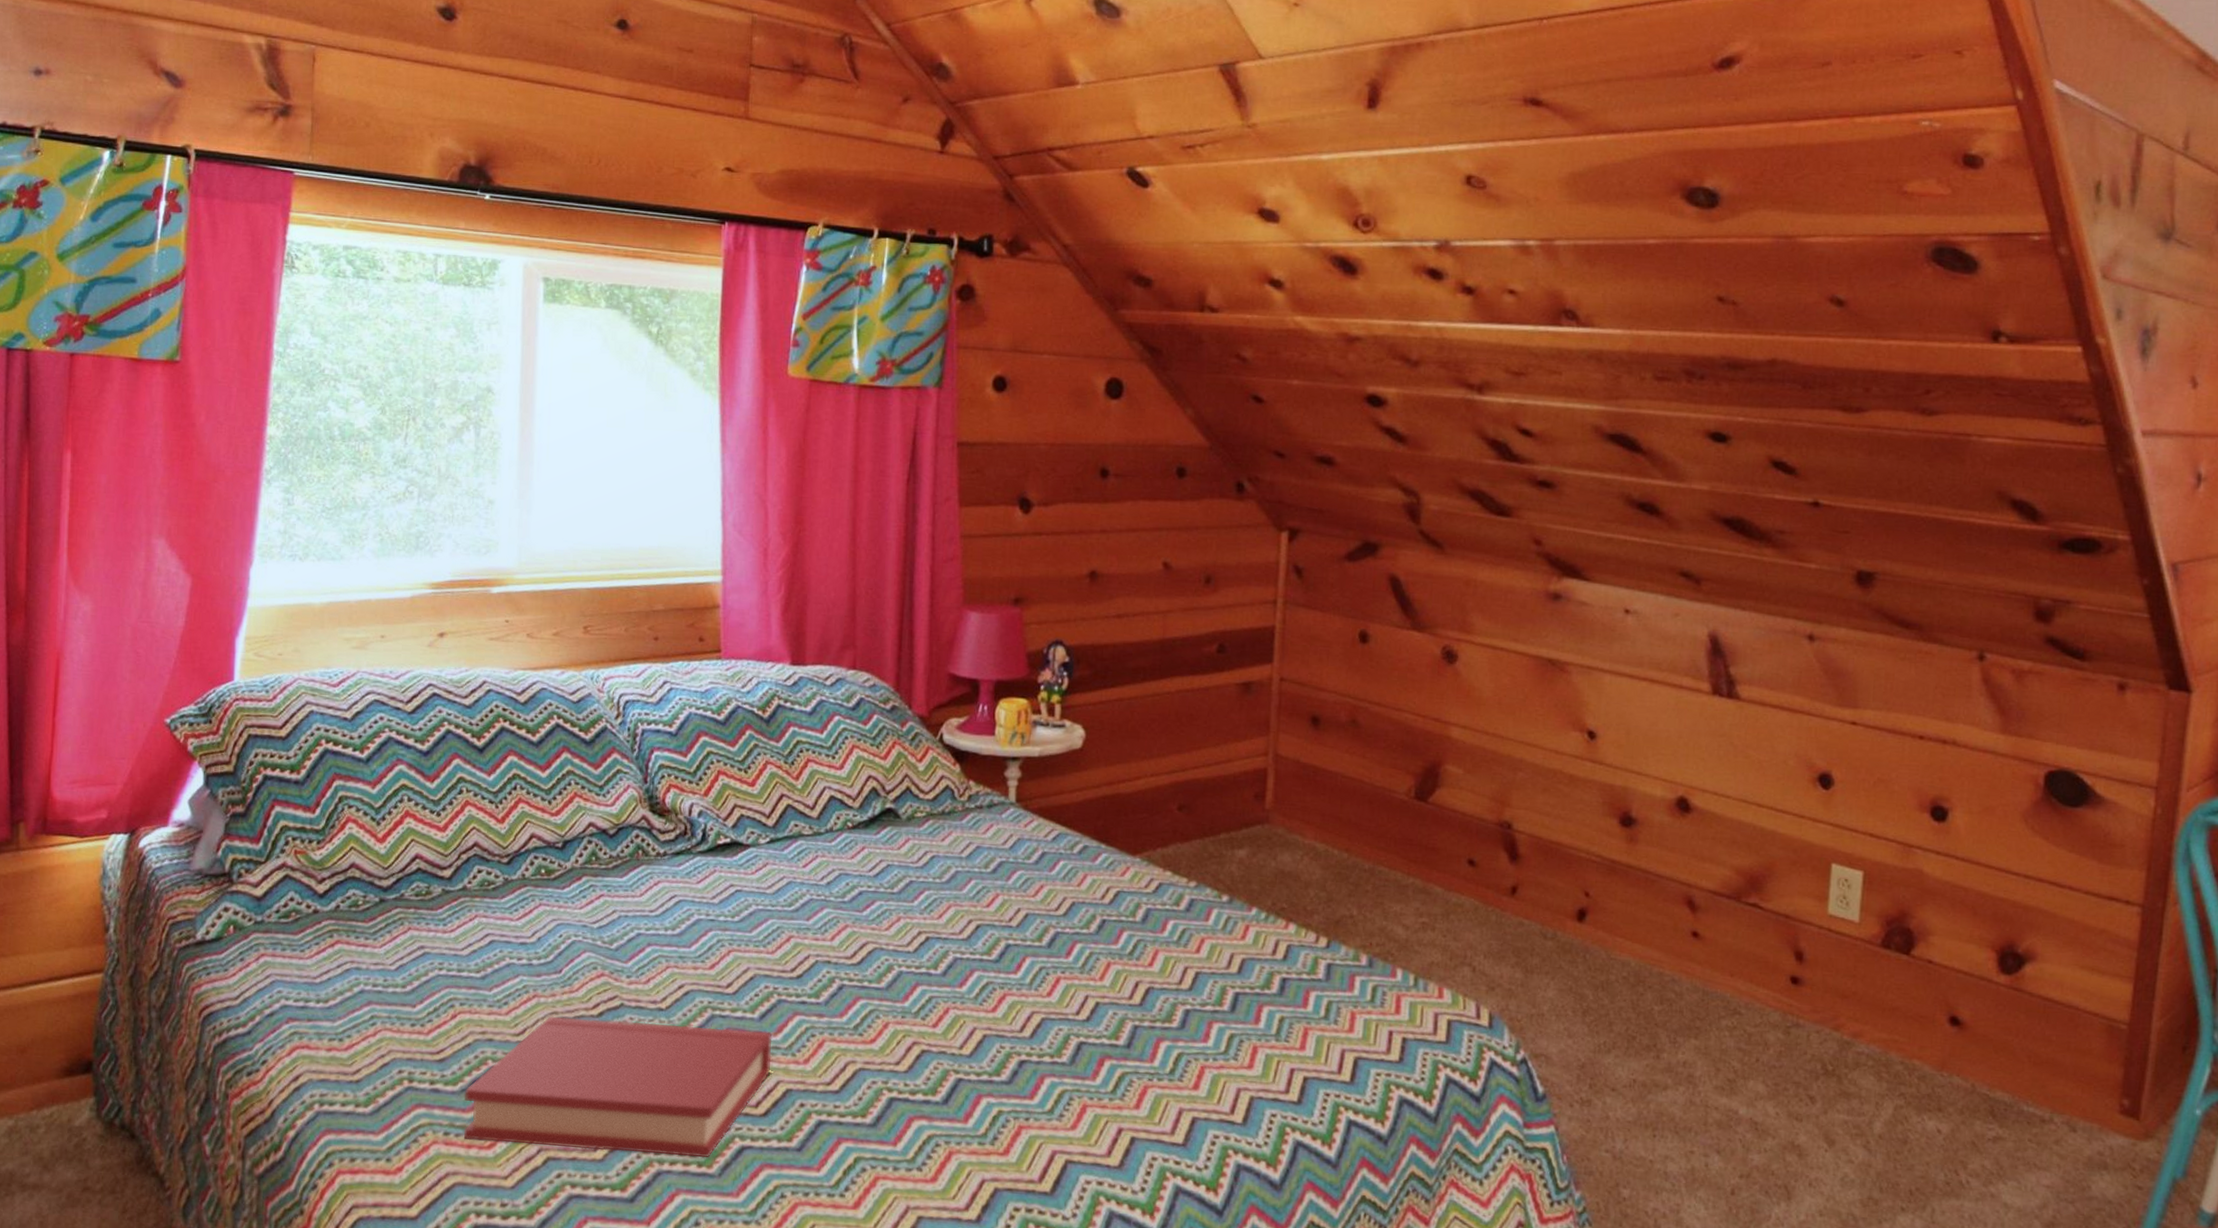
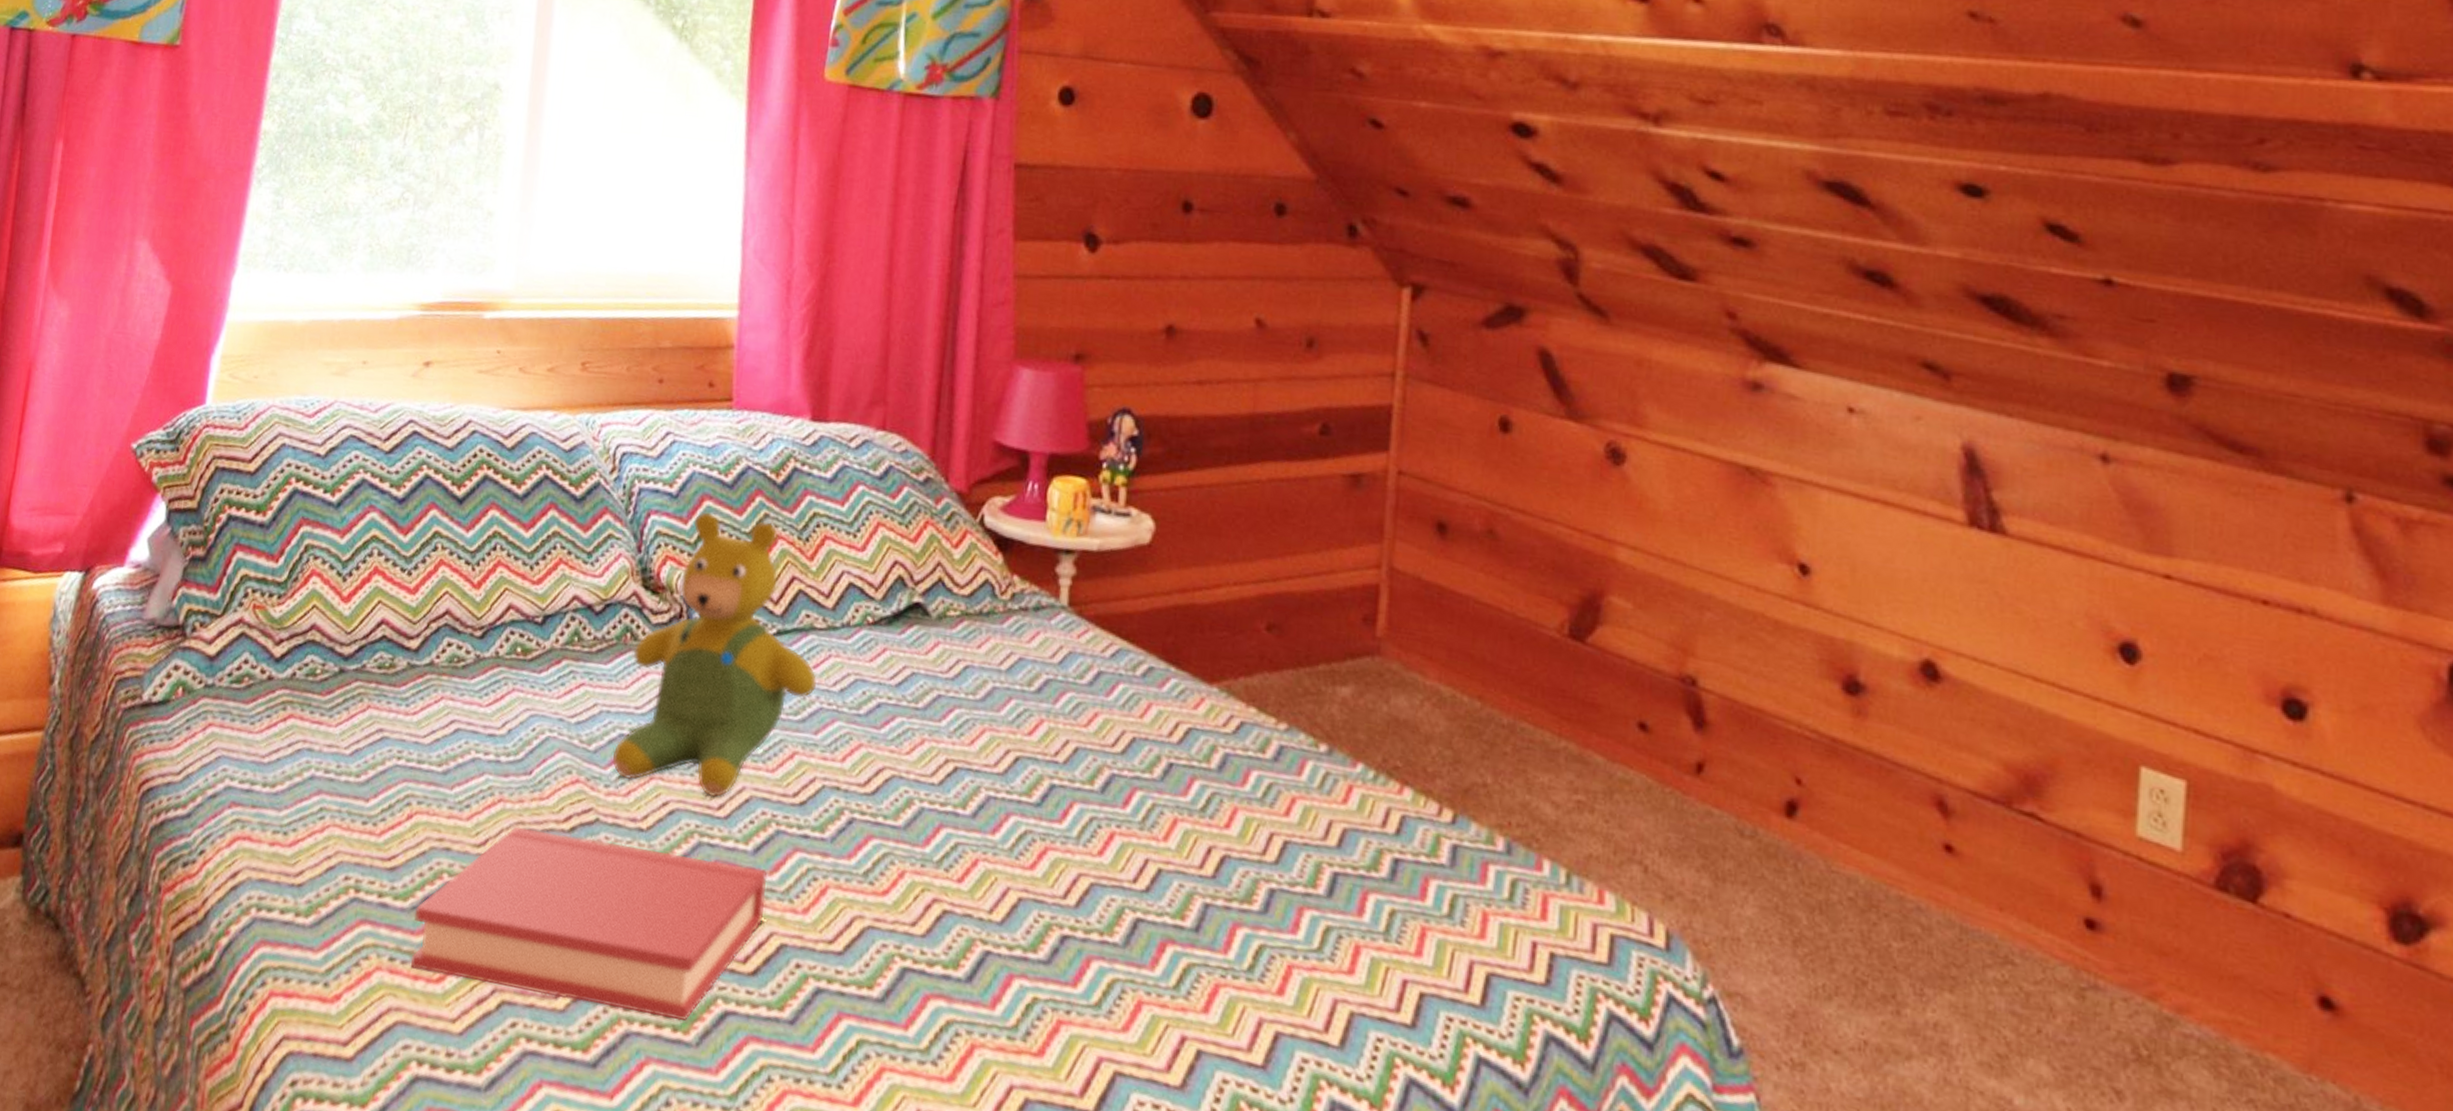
teddy bear: none [632,745,807,979] -> present [612,511,817,798]

